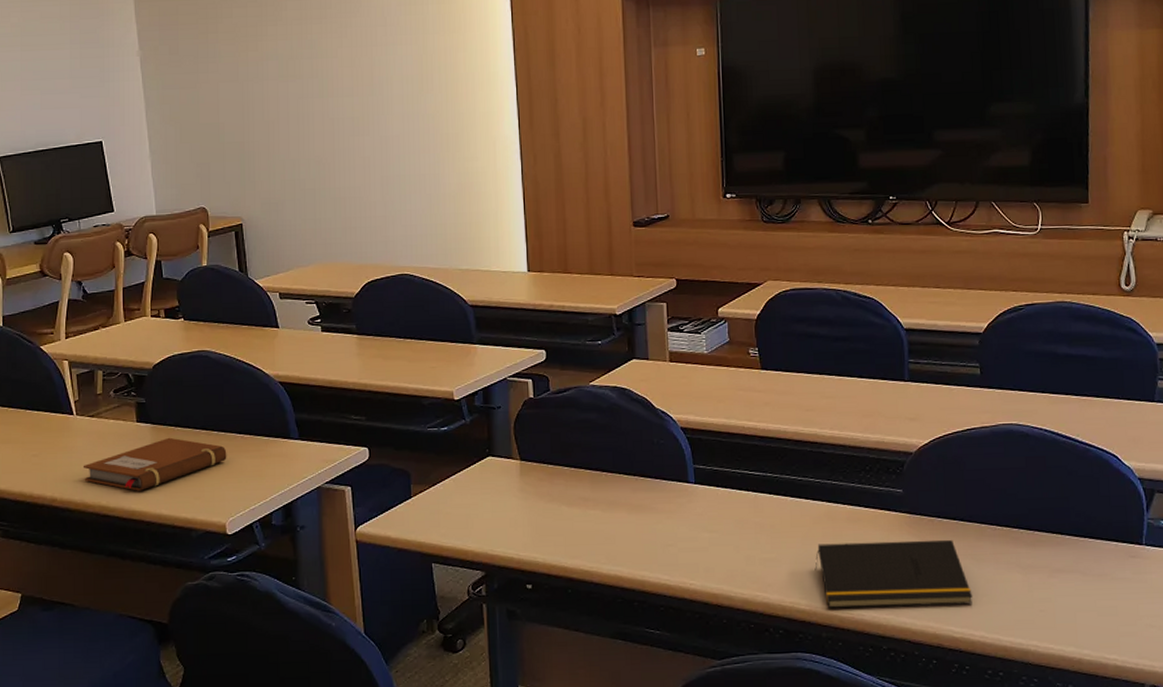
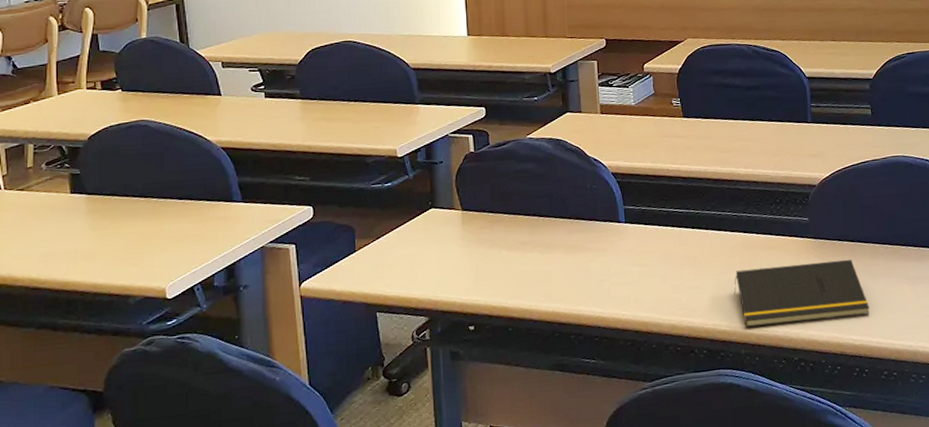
notebook: present [83,437,227,491] -> none [11,206,167,262]

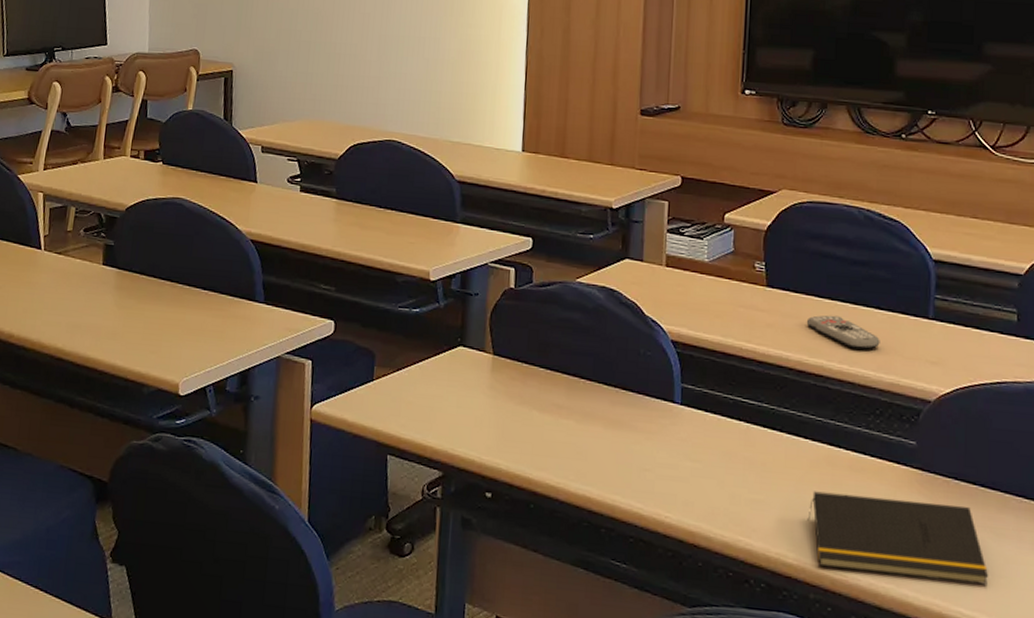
remote control: none [716,131,774,155] -> present [806,315,880,350]

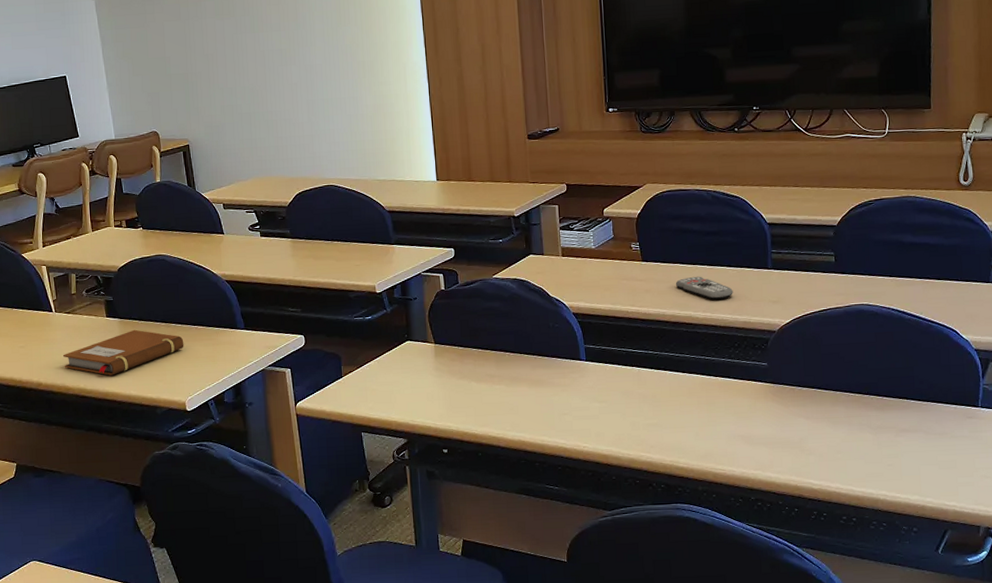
notebook: none [43,284,189,338] -> present [62,329,184,376]
notepad: present [807,491,989,585] -> none [691,405,830,465]

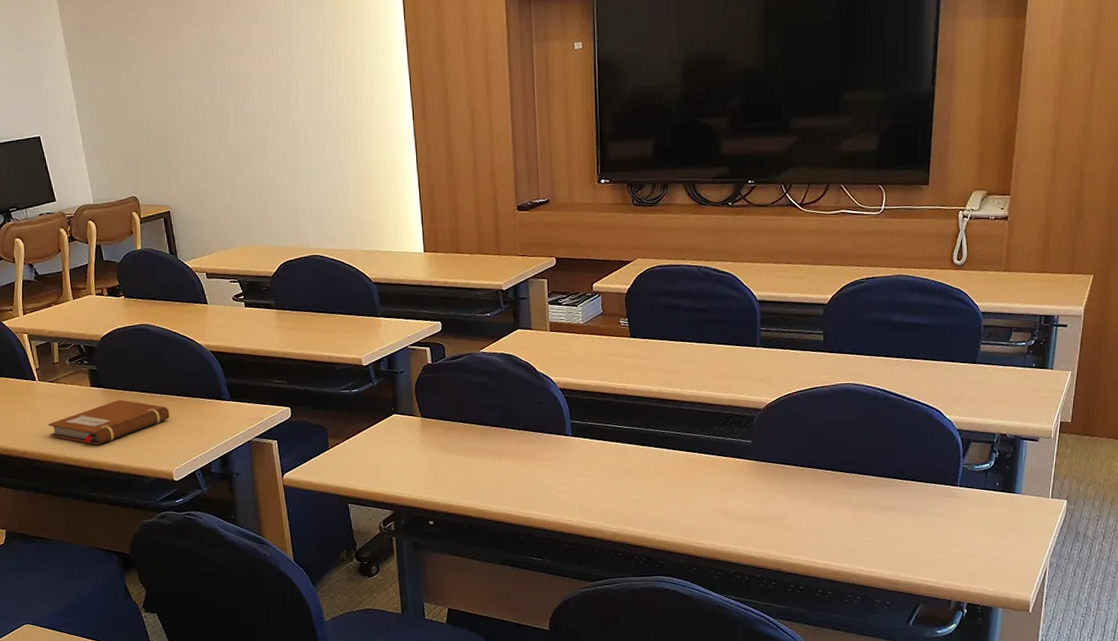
remote control: present [675,276,733,300] -> none [663,353,721,377]

